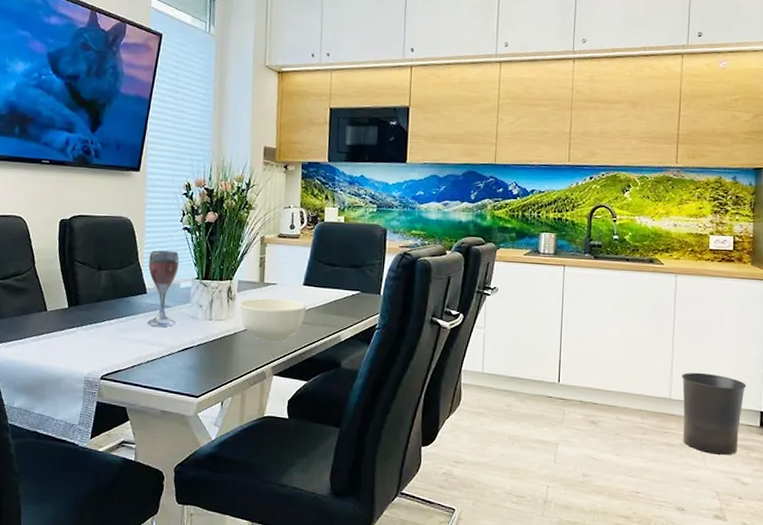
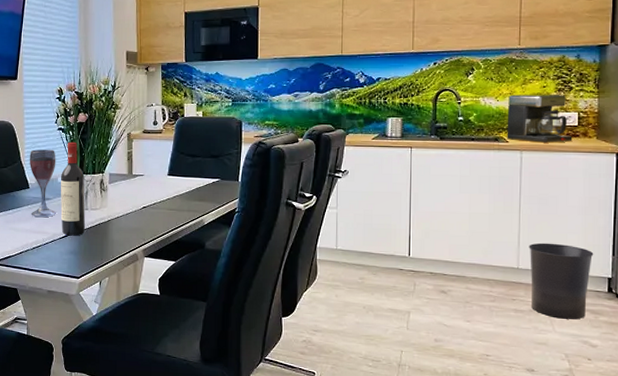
wine bottle: none [181,243,211,350] -> present [60,142,85,236]
bowl: present [239,298,307,342] -> none [111,188,172,228]
coffee maker: none [662,214,728,267] -> present [507,93,573,143]

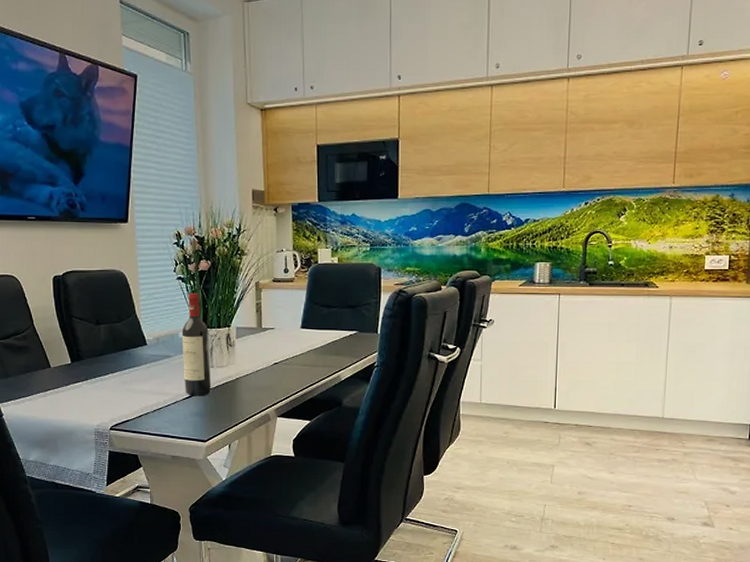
cup: present [30,150,56,218] -> none [146,302,178,377]
coffee maker: present [507,93,573,143] -> none [657,235,723,288]
waste bin: present [529,242,594,319] -> none [674,391,738,467]

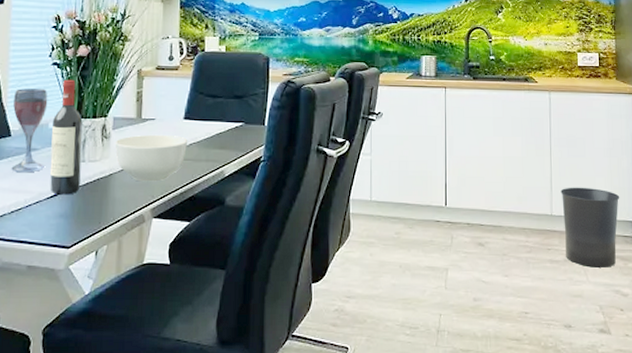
cup: none [146,302,178,377] -> present [11,88,48,173]
bowl: none [239,342,306,385] -> present [115,134,188,182]
waste bin: none [674,391,738,467] -> present [560,187,620,268]

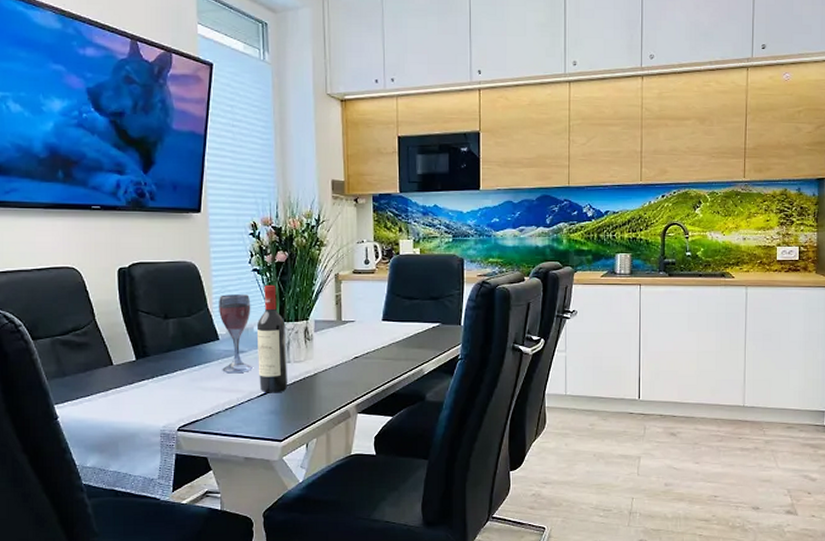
bowl: present [115,134,188,182] -> none [317,335,388,380]
waste bin: present [560,187,620,268] -> none [754,379,813,455]

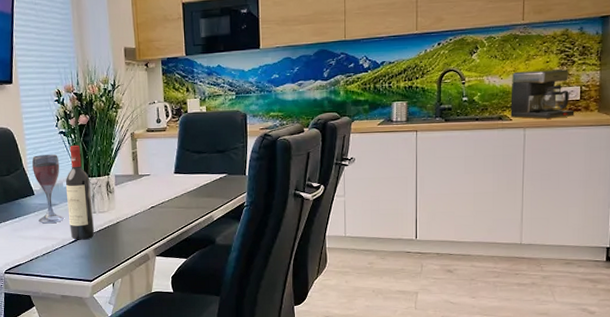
coffee maker: none [733,227,794,278] -> present [510,69,575,119]

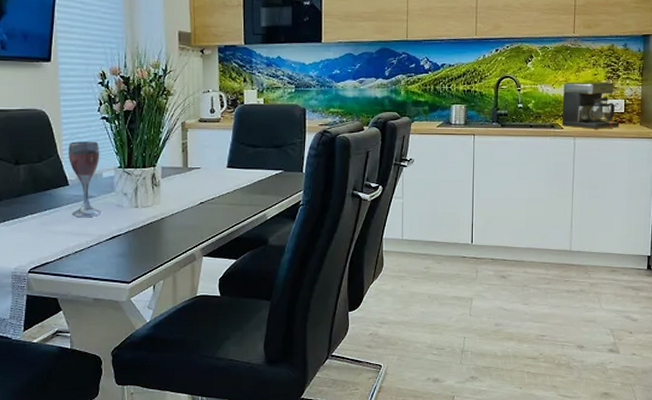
wine bottle: present [65,145,94,240] -> none [105,132,135,237]

